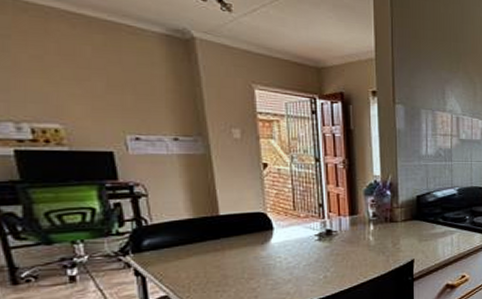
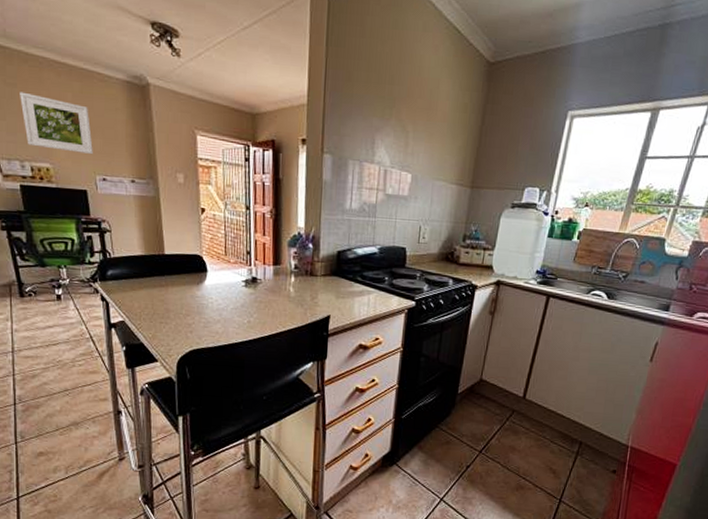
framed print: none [15,44,121,113] -> present [20,92,93,155]

